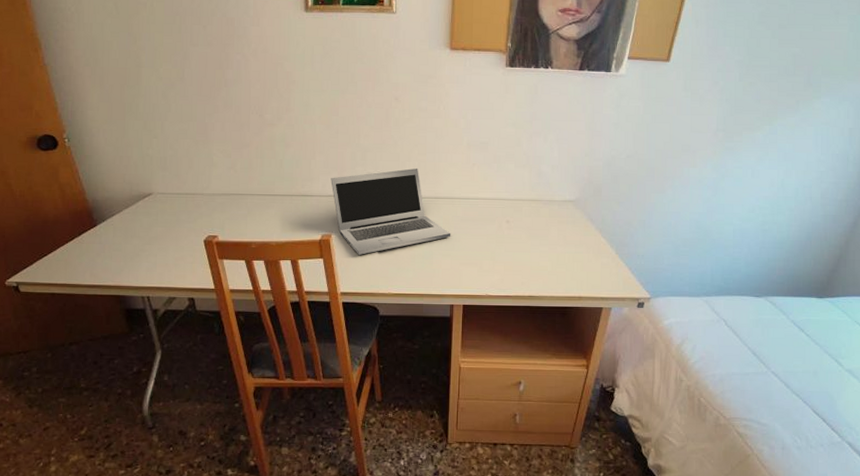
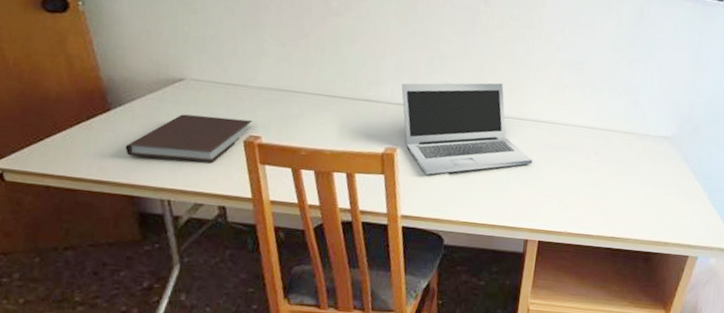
notebook: none [110,222,209,263] -> present [125,114,252,163]

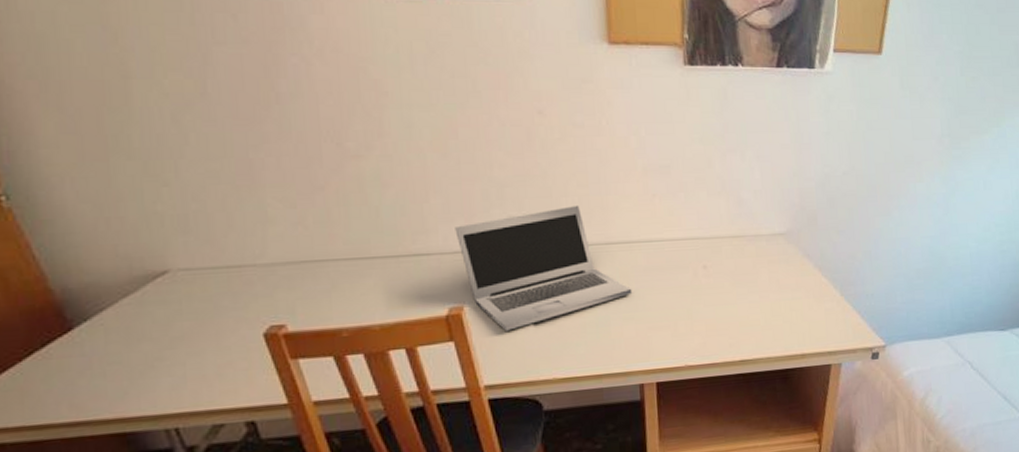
notebook: present [125,114,252,163] -> none [102,307,270,383]

